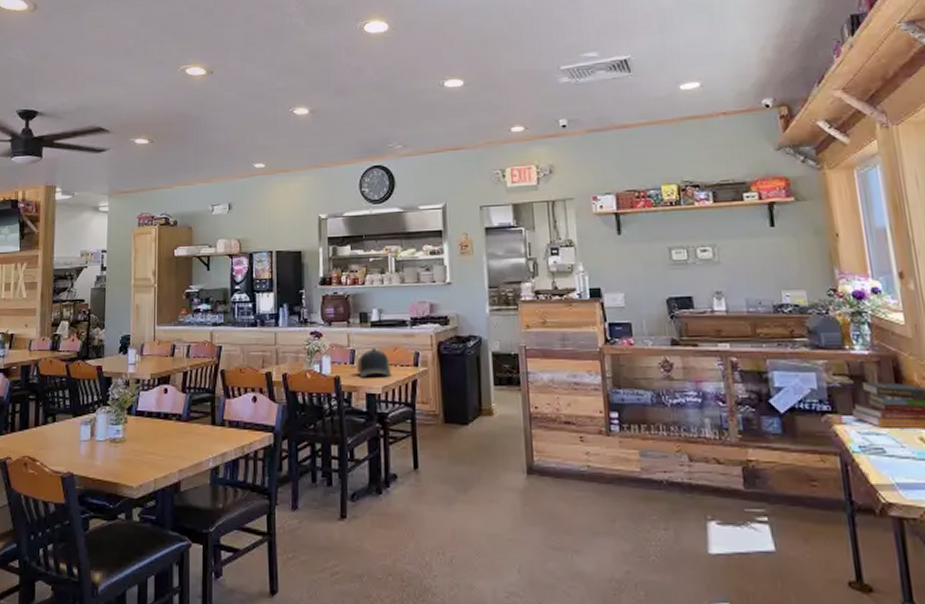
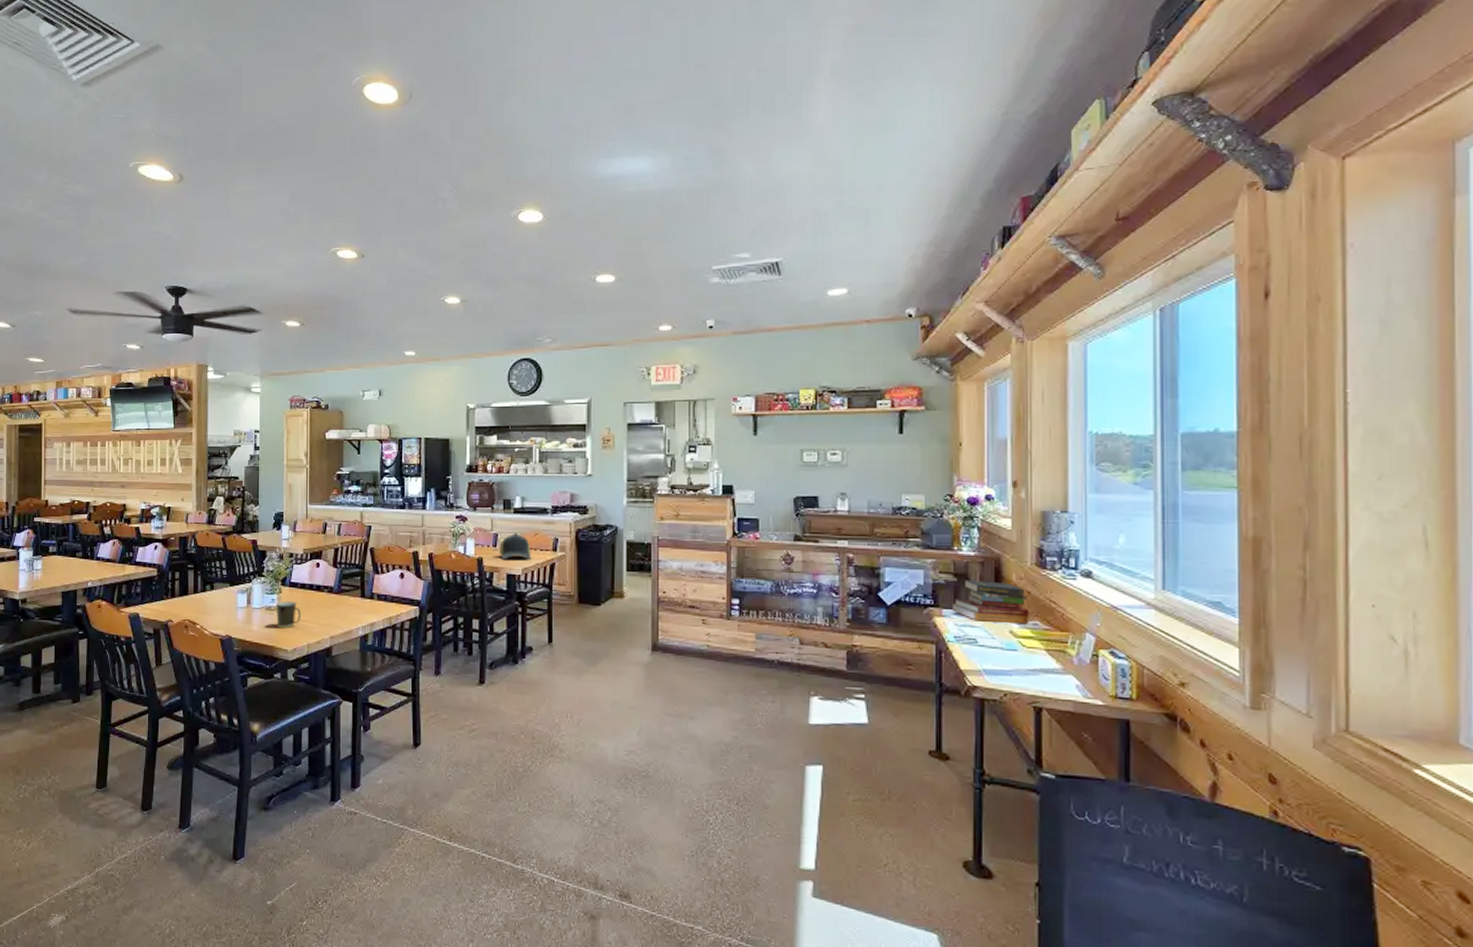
mug: none [120,431,148,463] -> present [275,601,302,629]

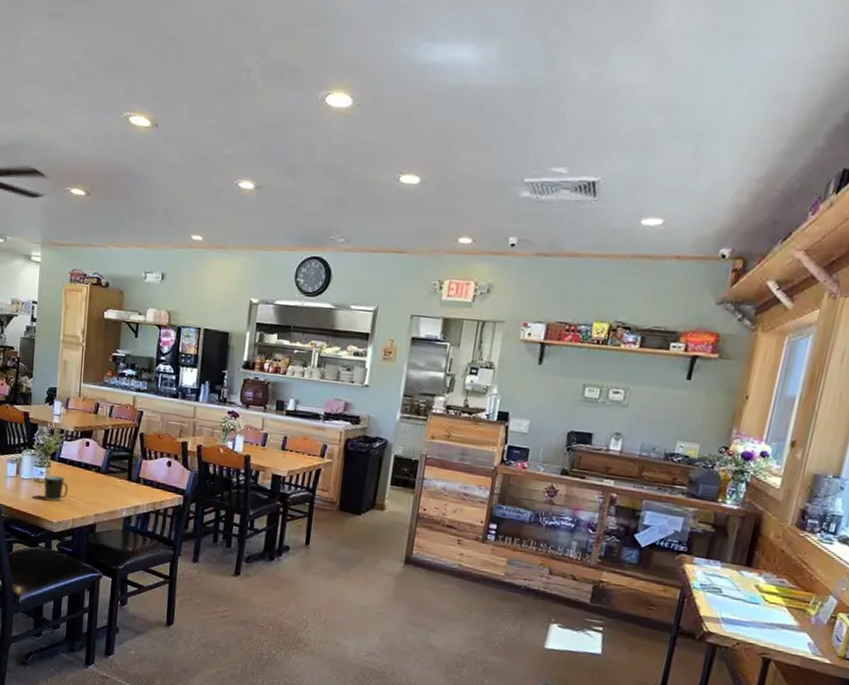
baseball cap: present [499,533,531,560] -> none [267,435,299,463]
books: present [952,580,1029,625] -> none [704,532,781,582]

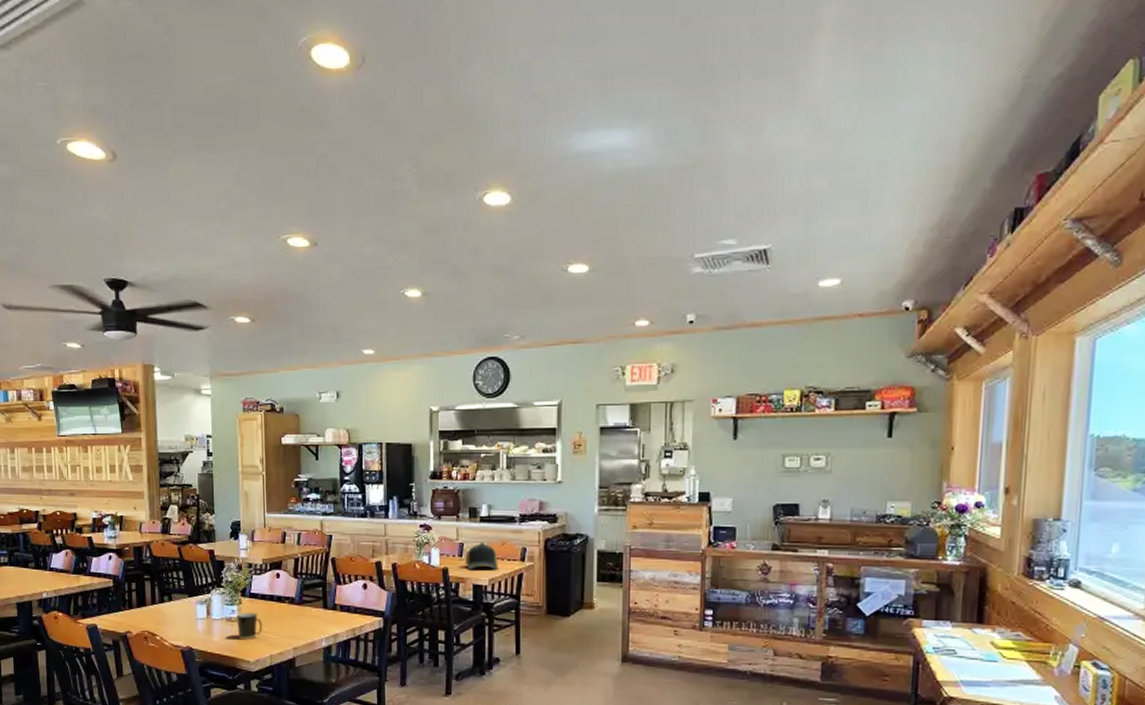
baseball cap: none [267,435,299,463] -> present [465,543,499,570]

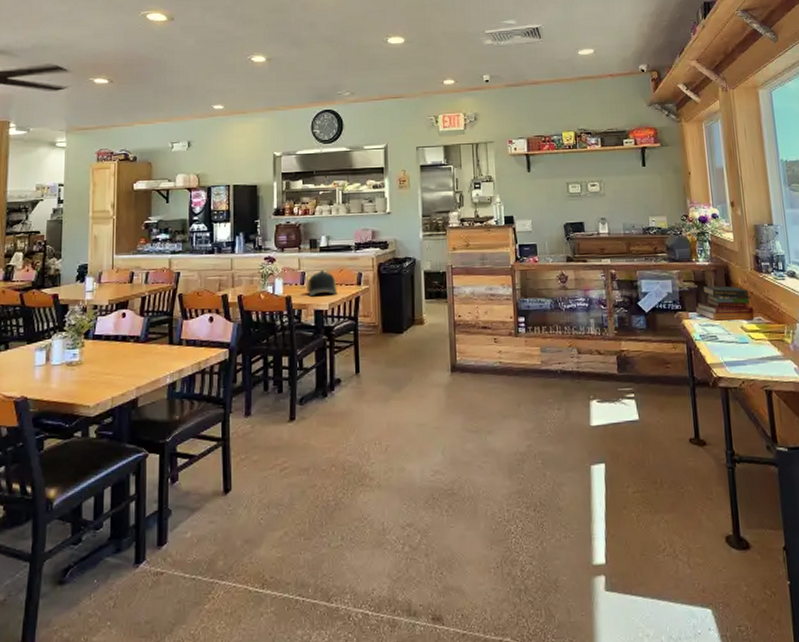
mug: present [236,612,263,640] -> none [77,354,106,384]
books: none [933,590,1013,636] -> present [695,286,755,321]

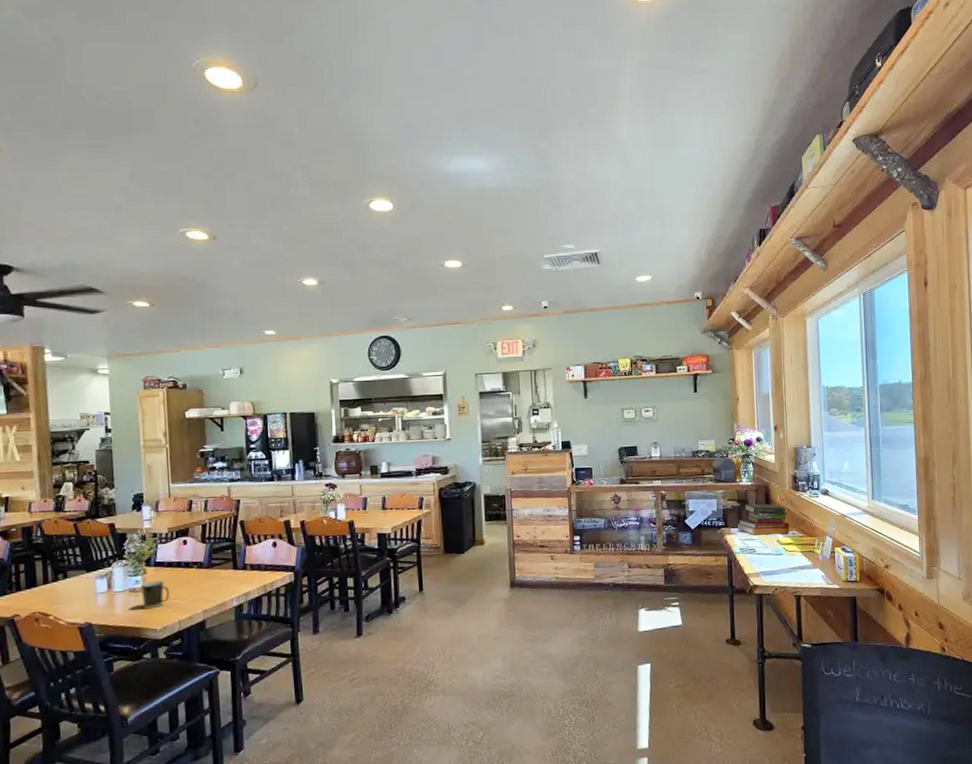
mug: none [77,354,106,384] -> present [140,580,170,609]
baseball cap: present [307,271,337,297] -> none [369,496,400,521]

